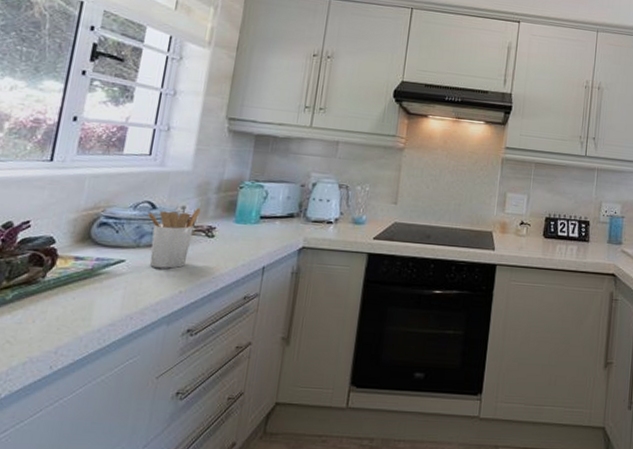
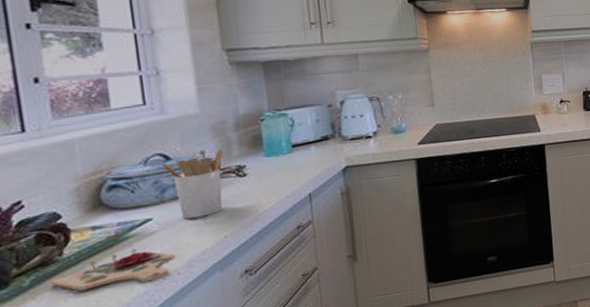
cutting board: none [27,285,134,320] -> present [50,248,176,291]

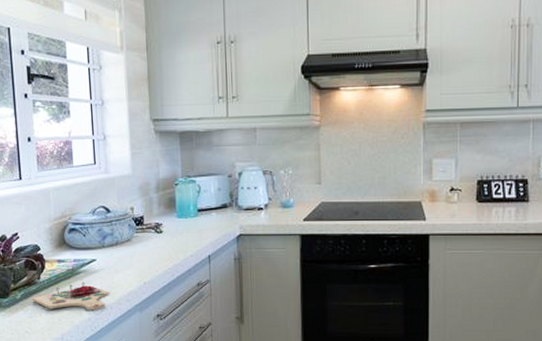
utensil holder: present [162,150,224,219] -> none [104,208,147,264]

